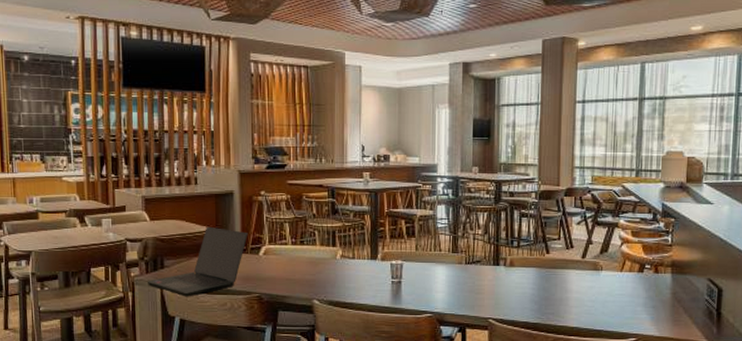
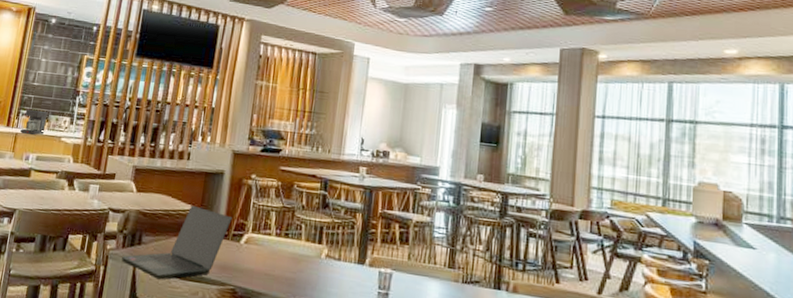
coffee maker: none [17,152,44,177] -> present [20,109,48,135]

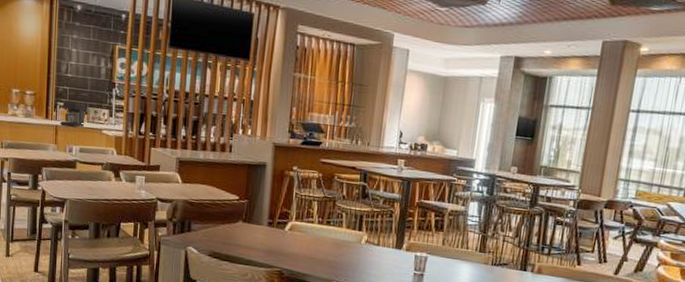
laptop: present [122,205,232,280] -> none [173,195,276,263]

